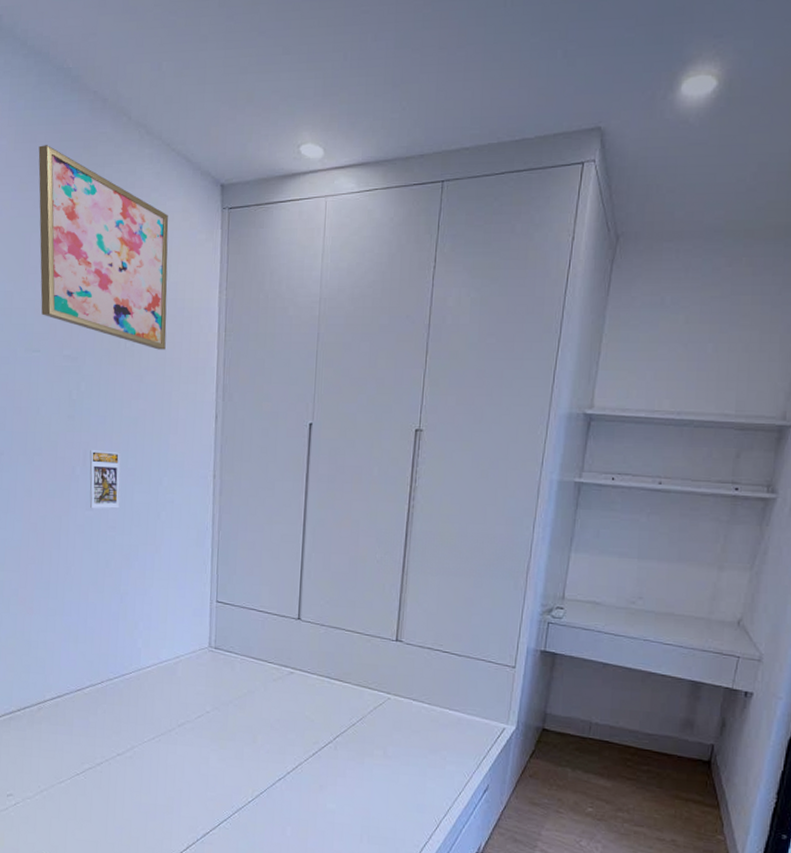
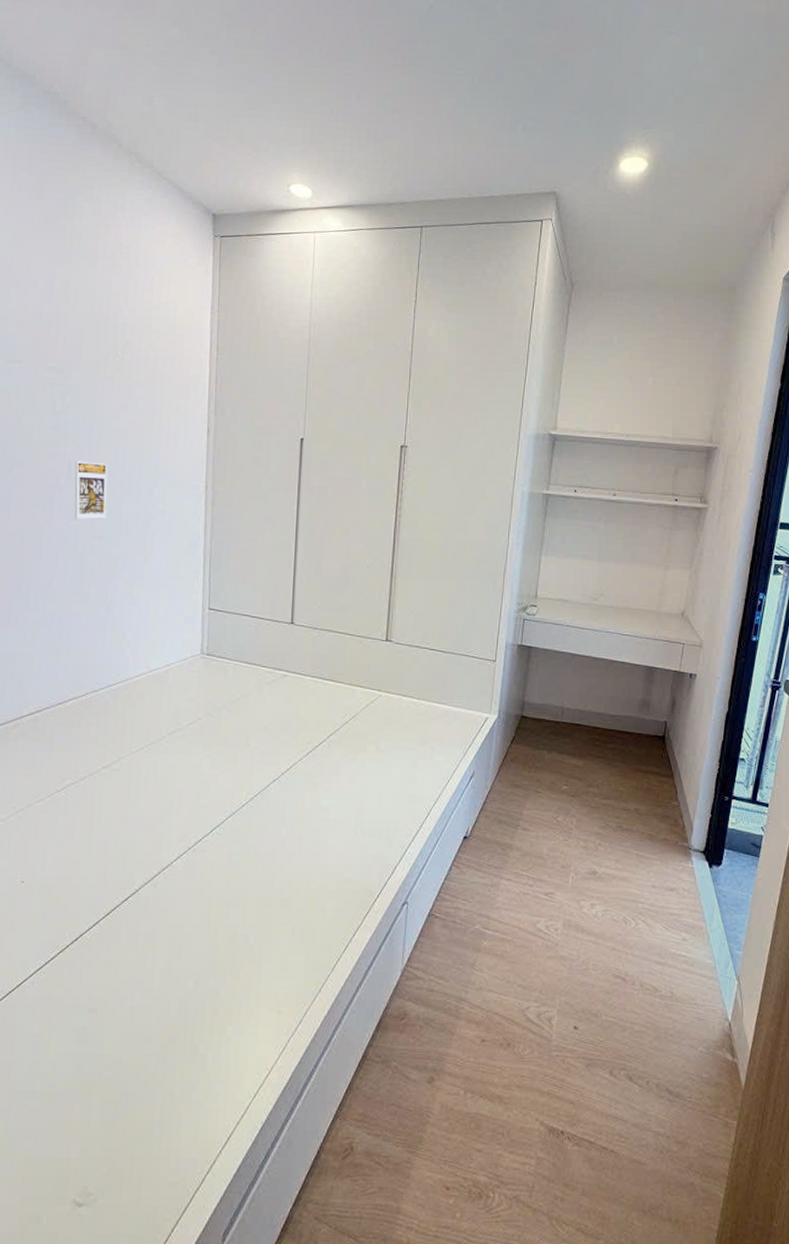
wall art: present [38,145,169,350] -> none [22,163,160,366]

